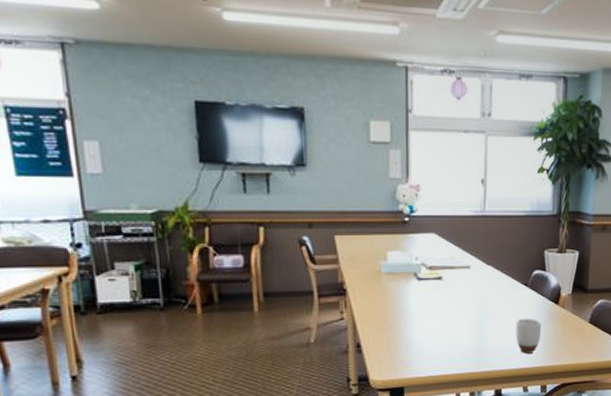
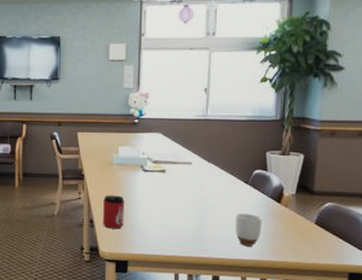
can: none [371,311,398,352] -> present [102,195,124,229]

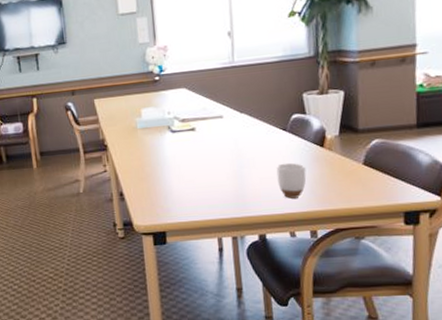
can: present [102,195,124,229] -> none [131,162,157,200]

